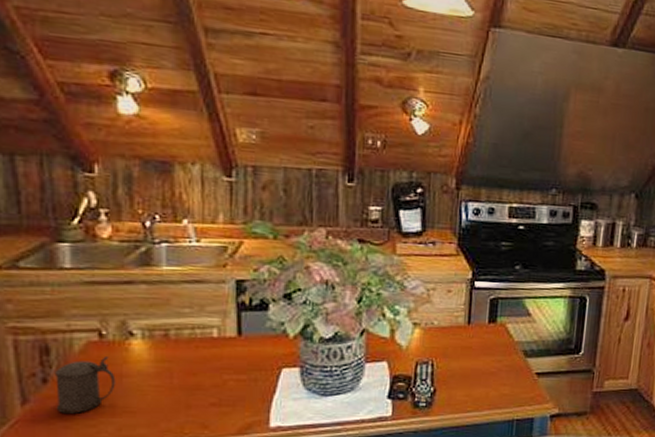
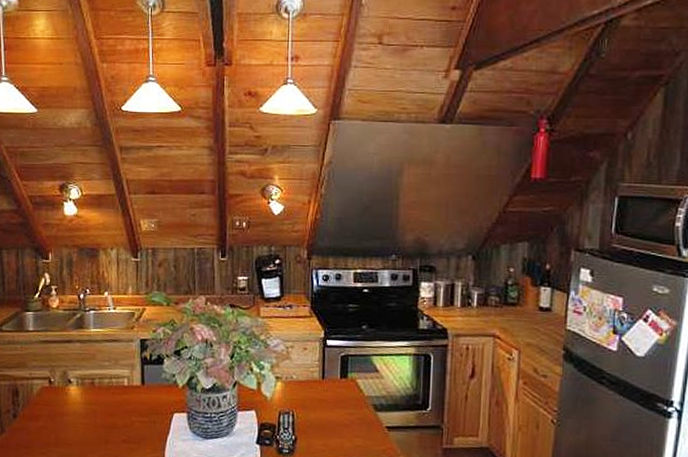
beer stein: present [54,357,116,415] -> none [21,399,59,443]

